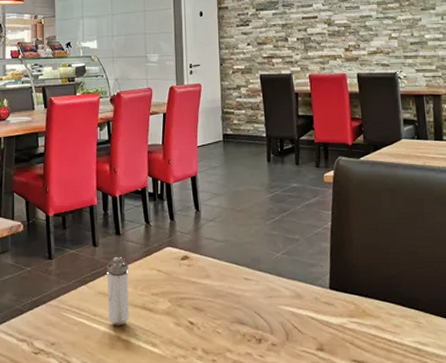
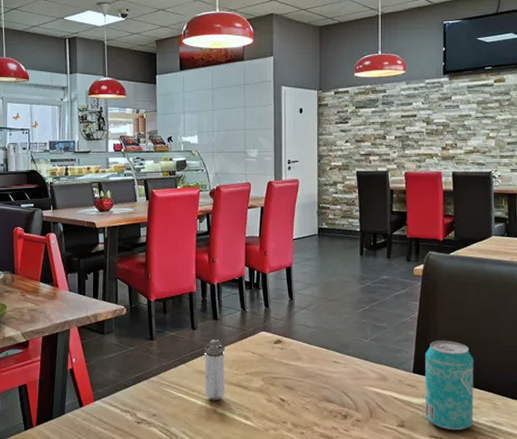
beverage can: none [341,252,397,354] -> present [425,340,474,431]

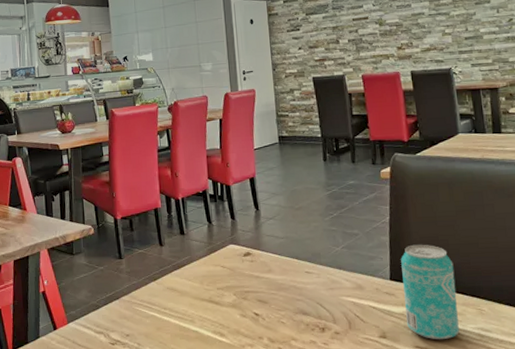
shaker: present [204,340,225,401] -> none [173,255,197,318]

